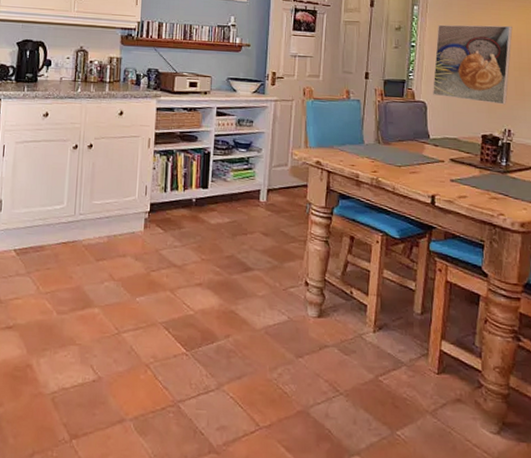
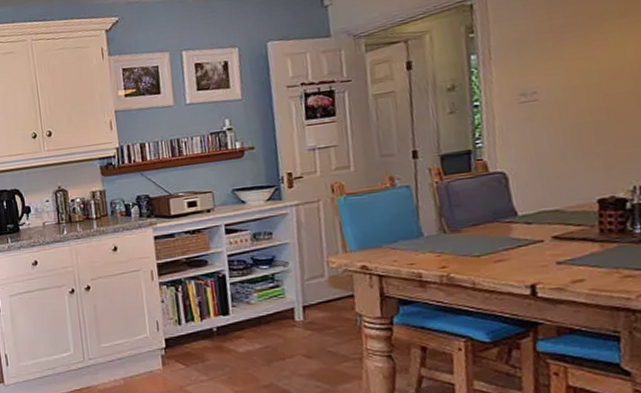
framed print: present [432,24,513,105] -> none [509,49,633,162]

